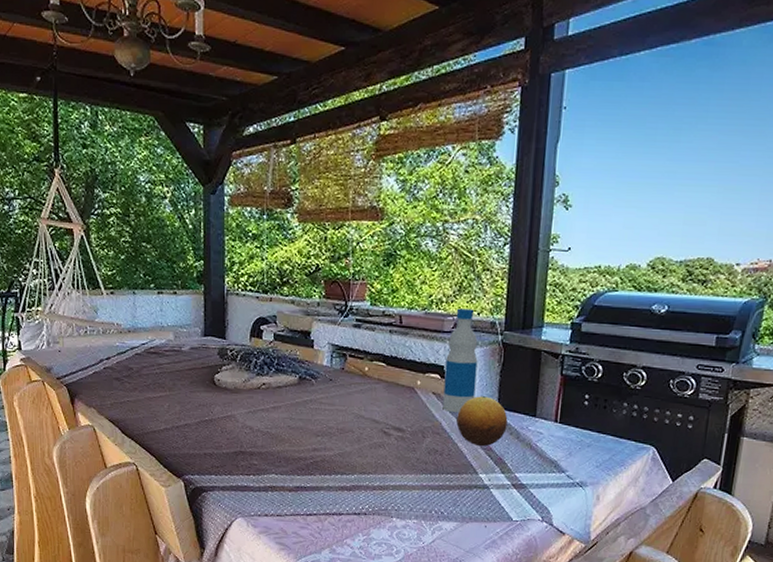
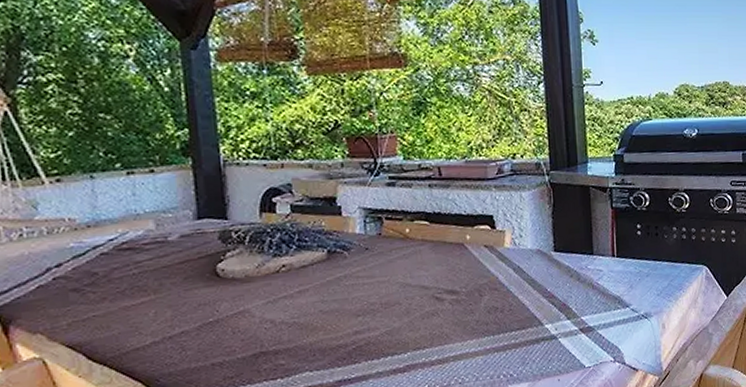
bottle: present [442,308,478,414] -> none [494,152,530,264]
fruit: present [456,396,508,447] -> none [513,241,567,296]

